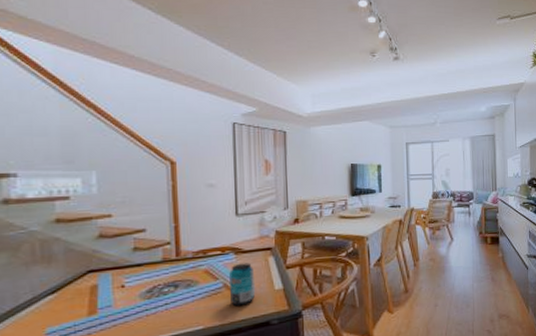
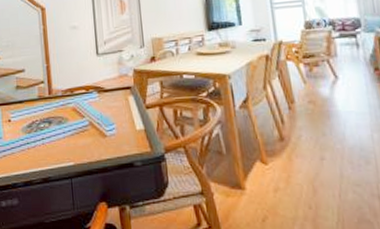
beverage can: present [229,263,255,307] -> none [94,102,118,145]

